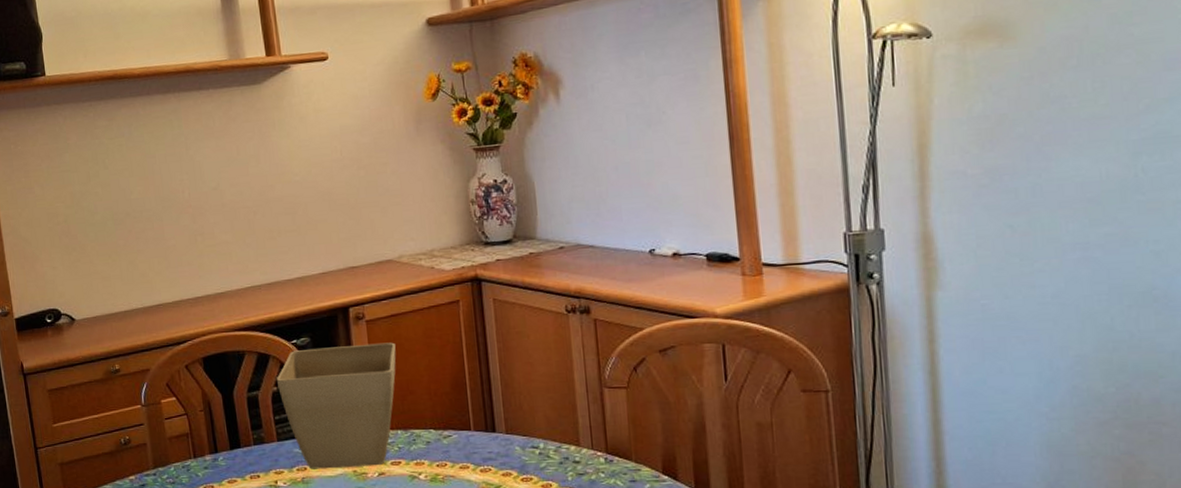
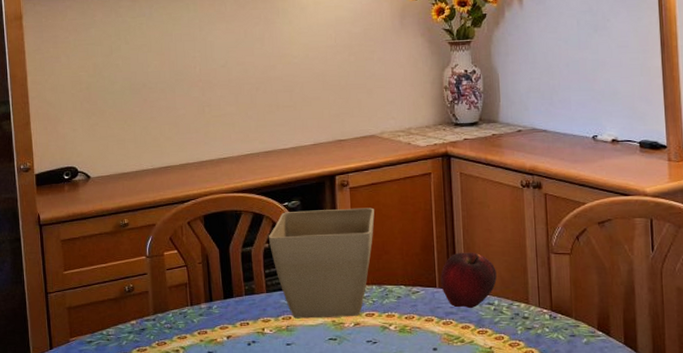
fruit: none [475,389,541,453] -> present [441,252,497,308]

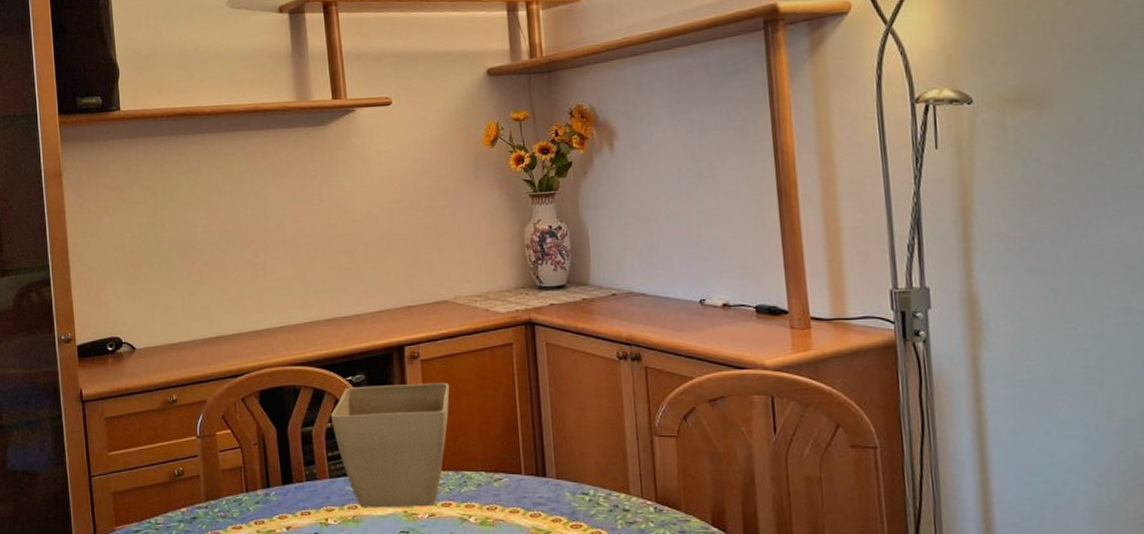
fruit: present [441,252,497,308] -> none [526,434,592,498]

